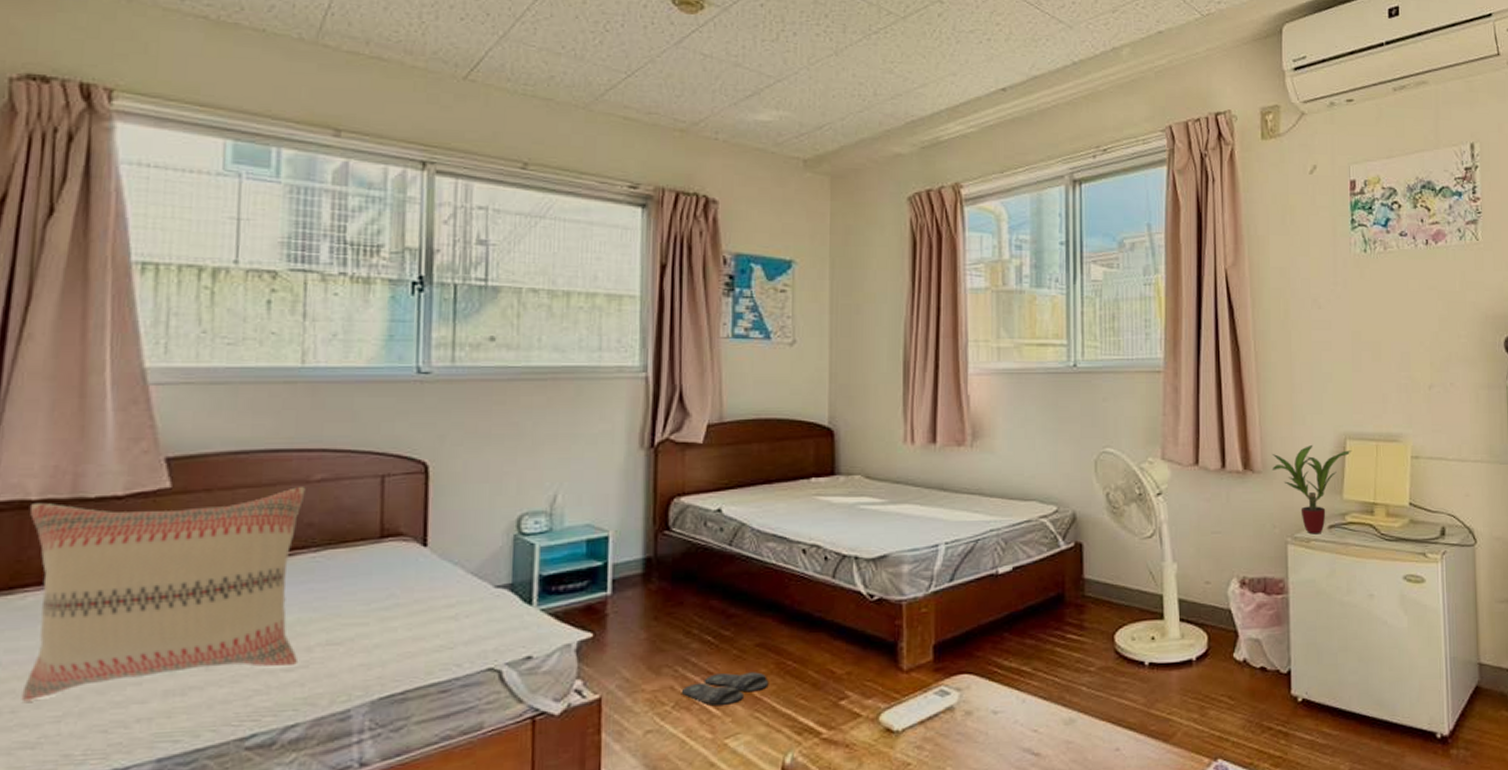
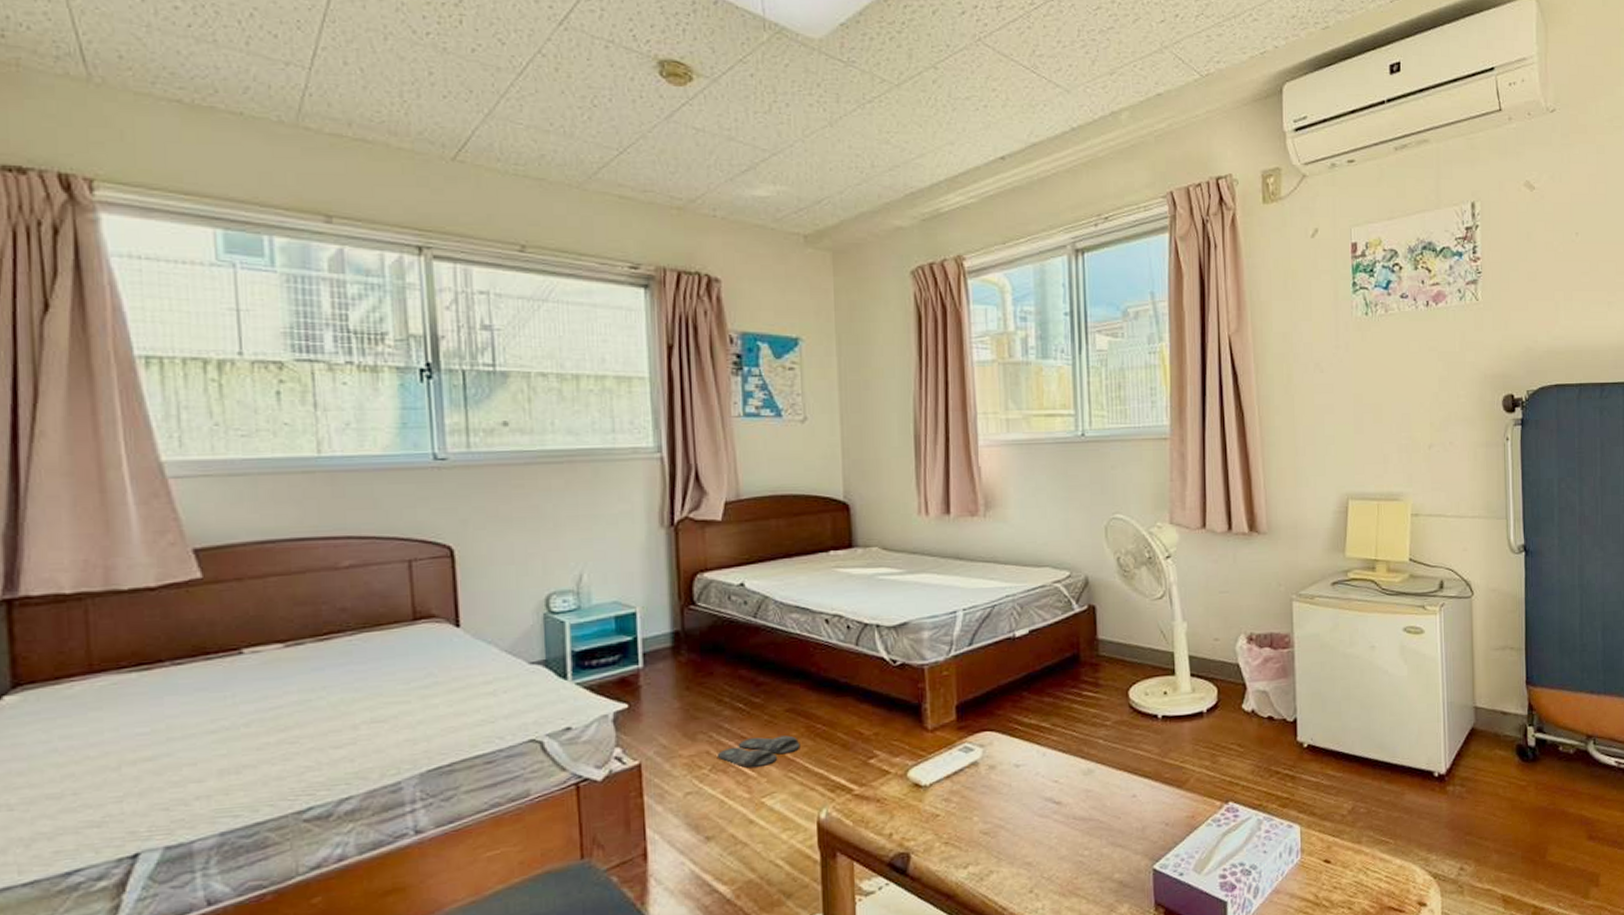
pillow: present [21,487,306,702] -> none [64,574,346,784]
potted plant: present [1272,444,1352,534] -> none [1276,505,1355,591]

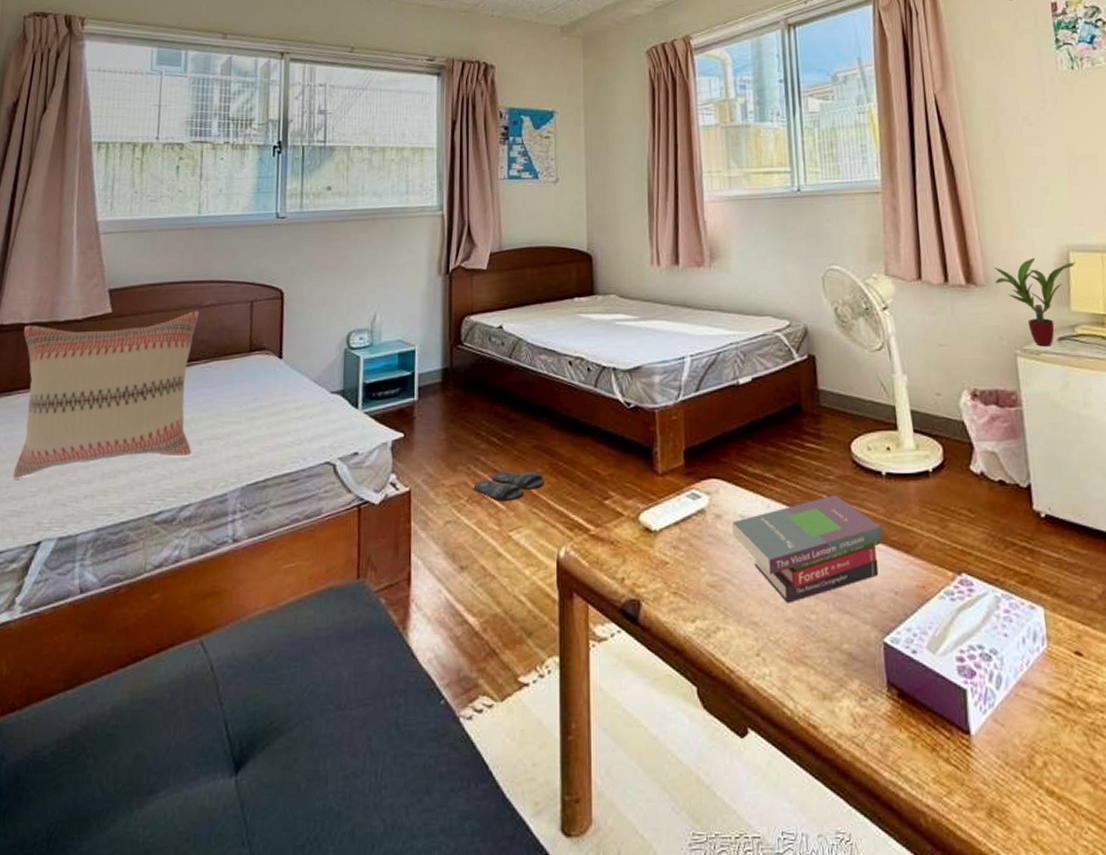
pillow: none [64,574,346,784] -> present [13,311,199,479]
books: none [1007,740,1155,843] -> present [732,495,882,603]
potted plant: none [1276,505,1355,591] -> present [995,257,1077,347]

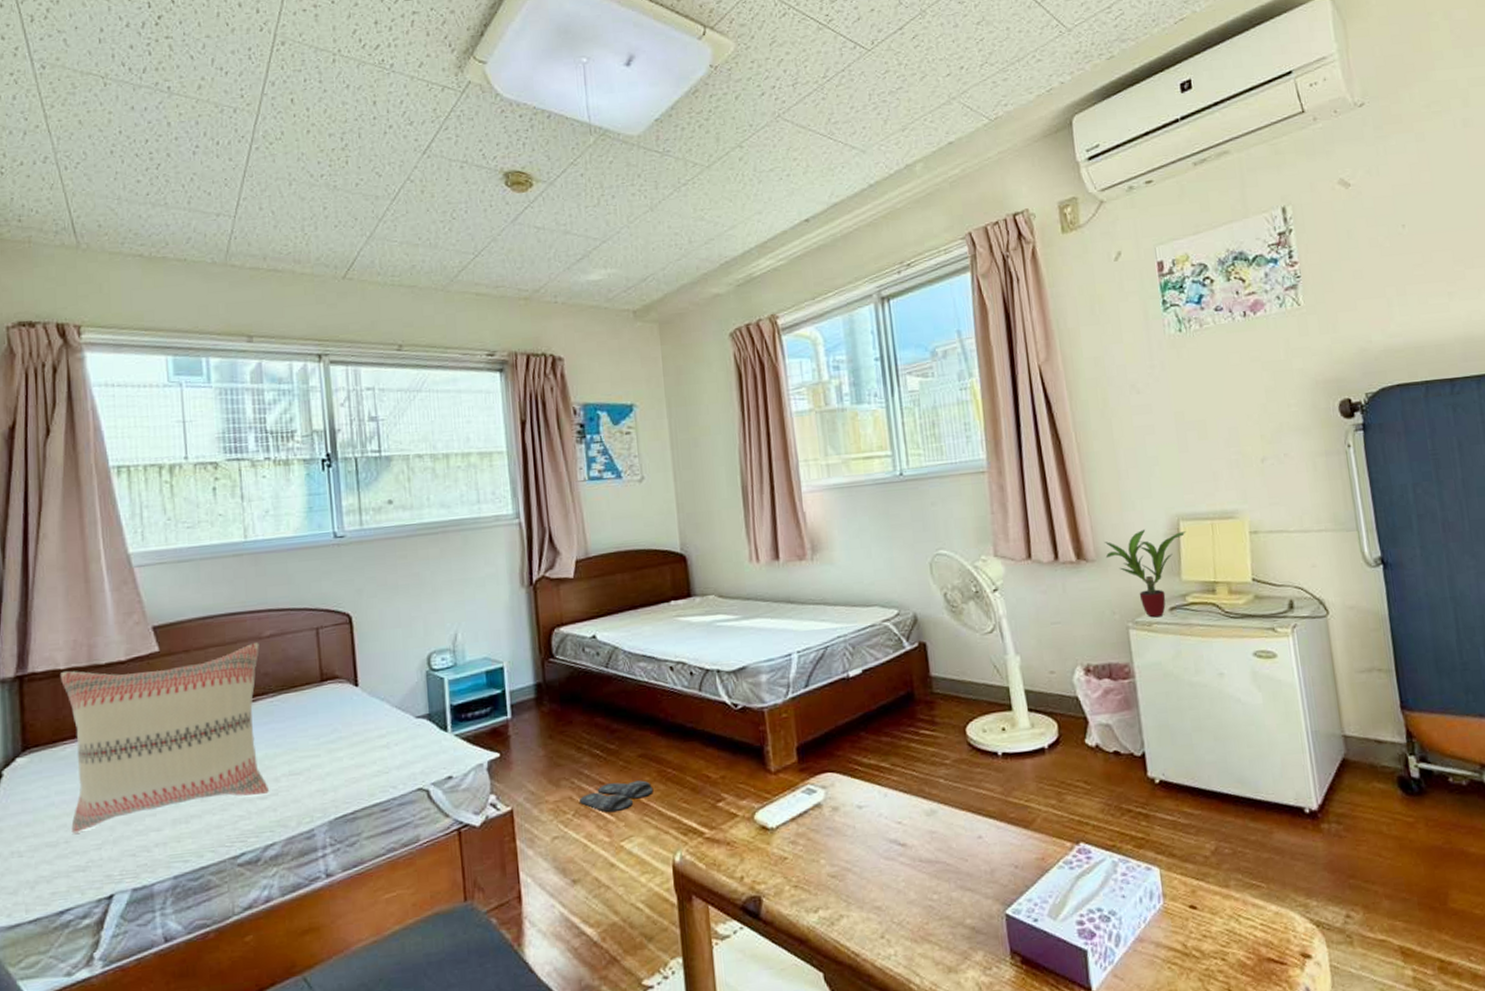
books: present [732,495,882,603] -> none [850,779,1000,886]

